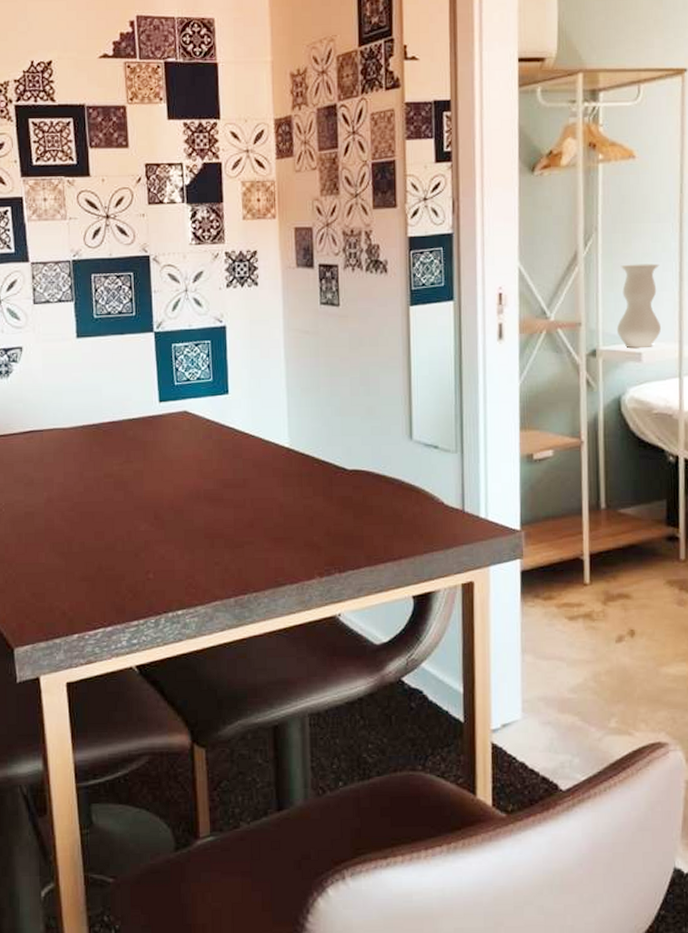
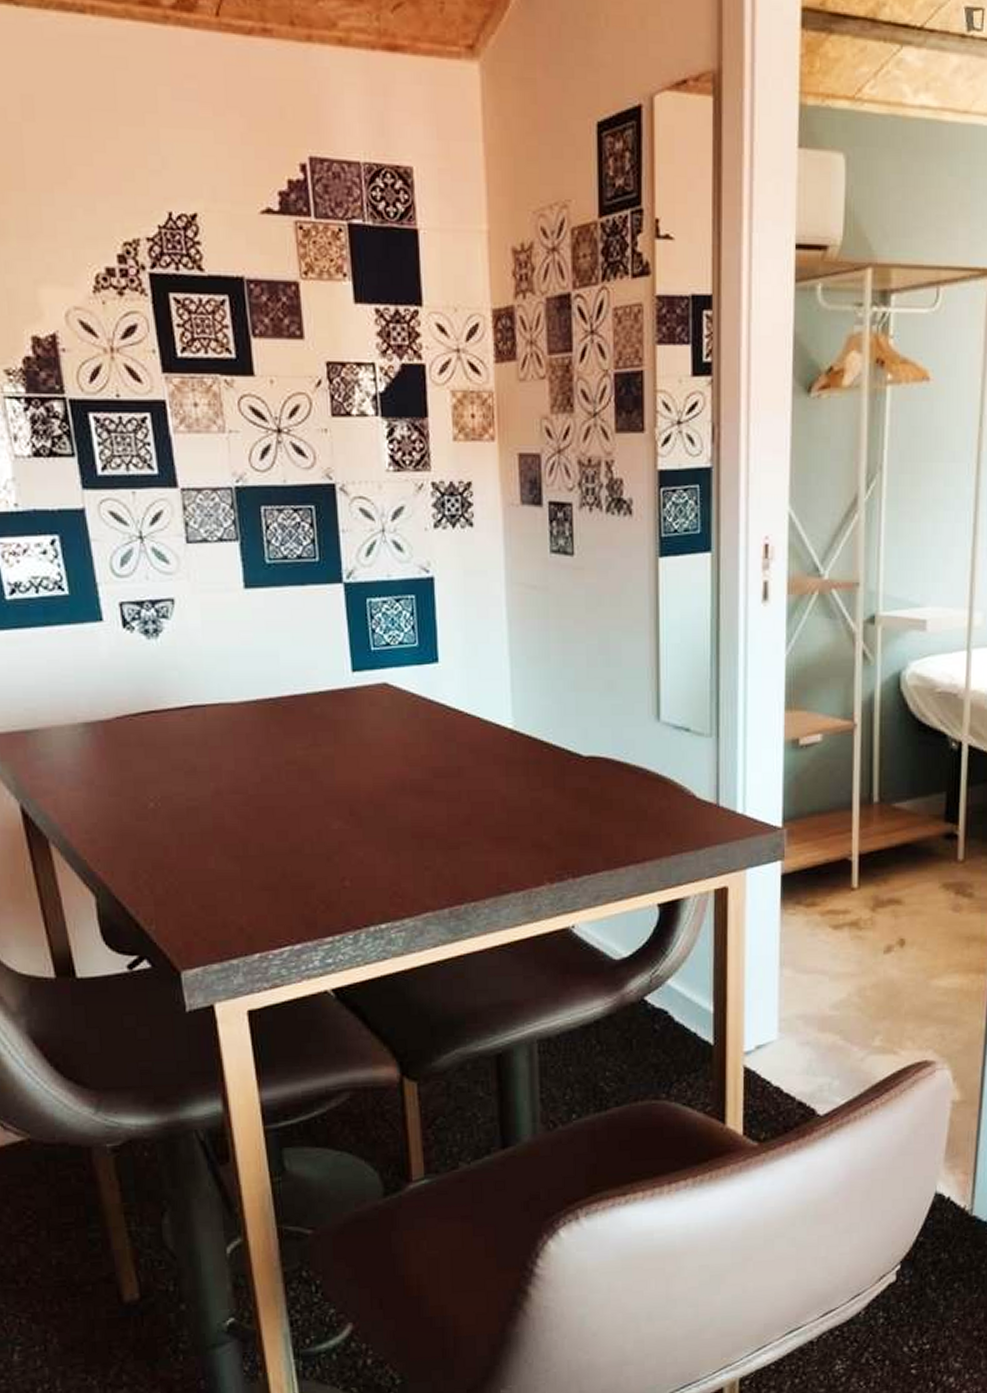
vase: present [616,263,661,349] -> none [899,512,952,615]

